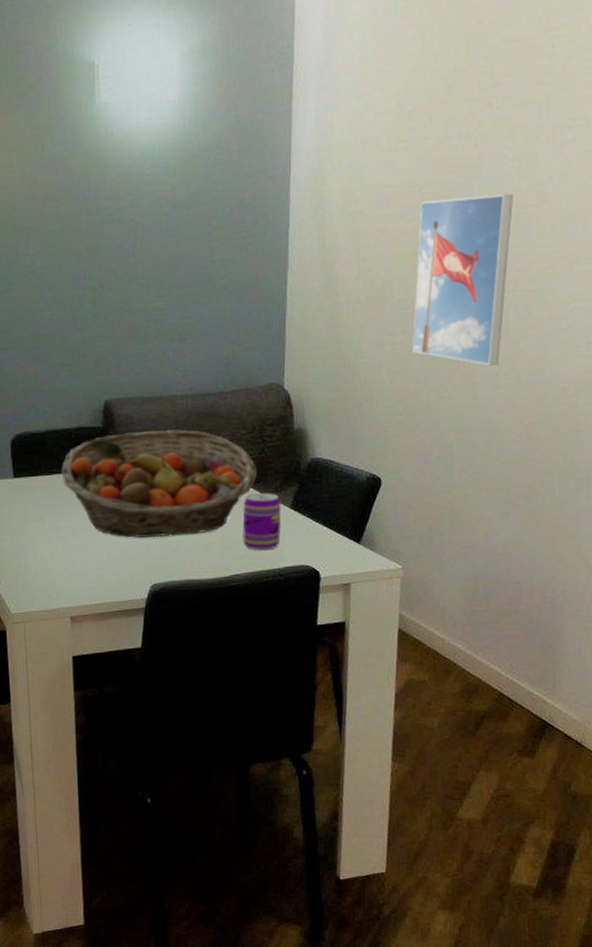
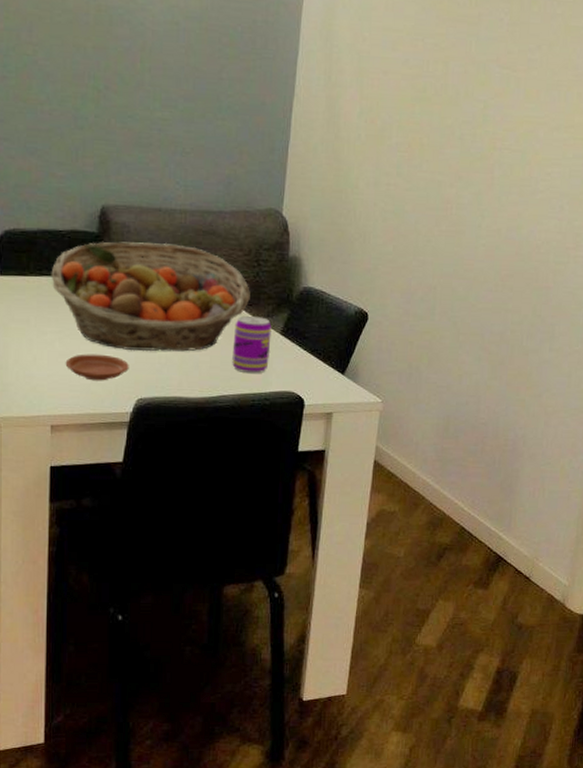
plate: none [80,544,142,571] -> present [65,354,129,381]
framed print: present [412,193,513,366] -> none [406,51,506,217]

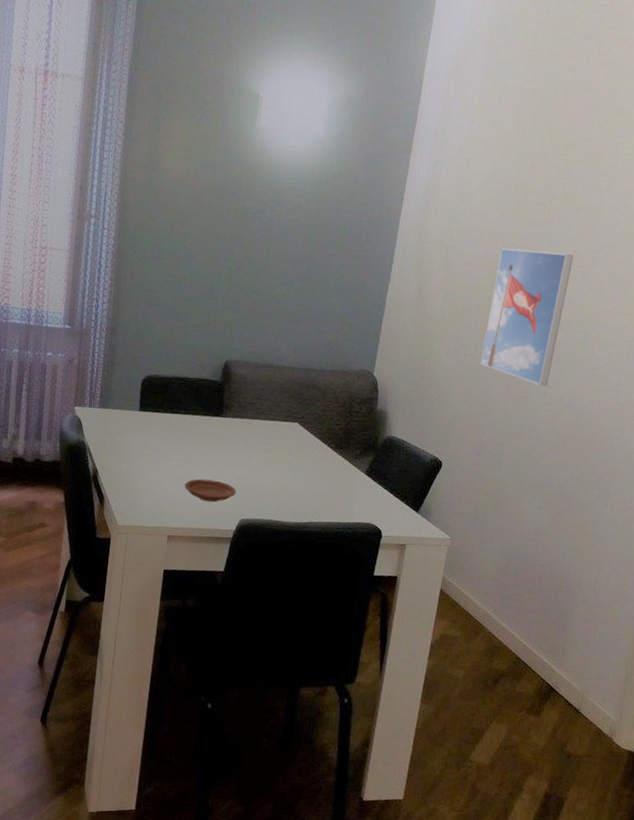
fruit basket: present [51,242,250,352] -> none [179,389,342,483]
beverage can: present [232,315,272,374] -> none [322,456,358,506]
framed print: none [406,51,506,217] -> present [480,248,573,386]

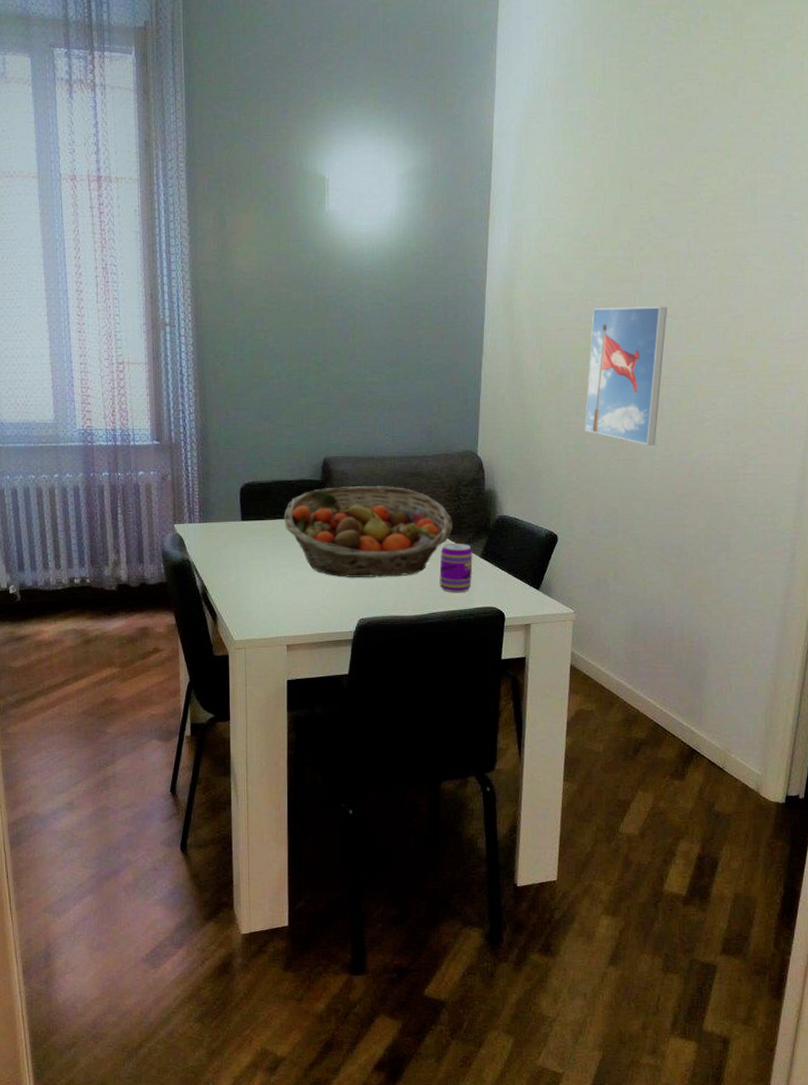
fruit basket: none [179,389,342,483] -> present [283,486,453,579]
plate: present [184,478,236,502] -> none [297,582,351,605]
beverage can: none [322,456,358,506] -> present [439,542,473,593]

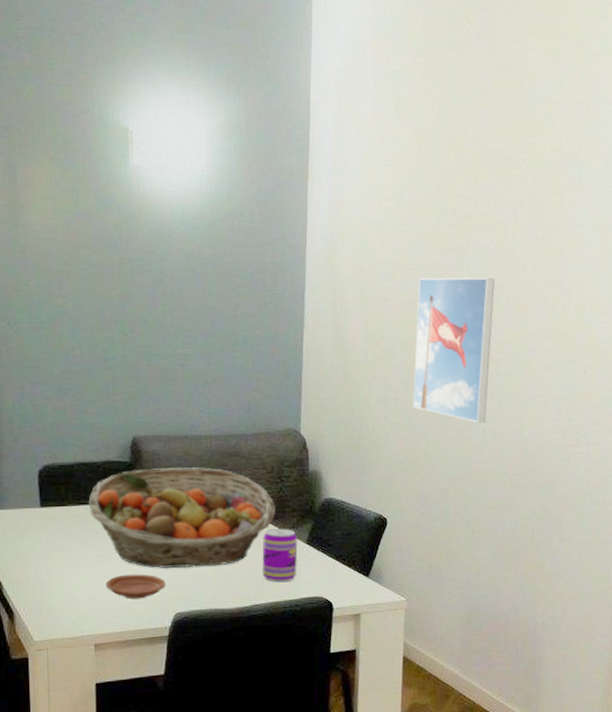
plate: none [297,582,351,605] -> present [105,574,166,600]

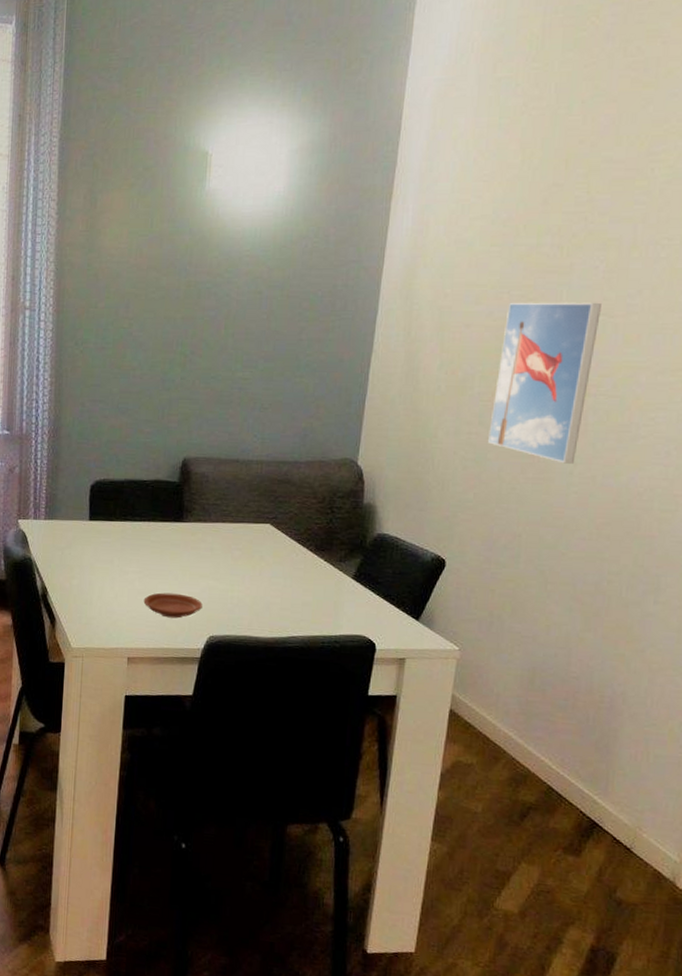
fruit basket: present [88,467,275,569] -> none [134,490,323,593]
beverage can: present [262,528,298,583] -> none [303,560,344,617]

